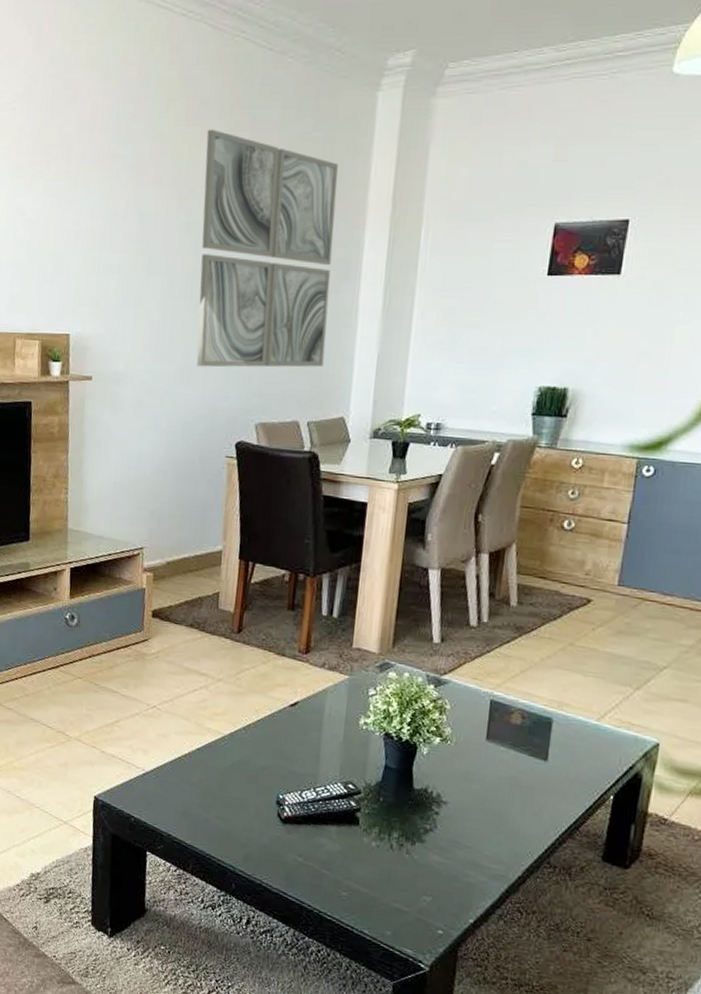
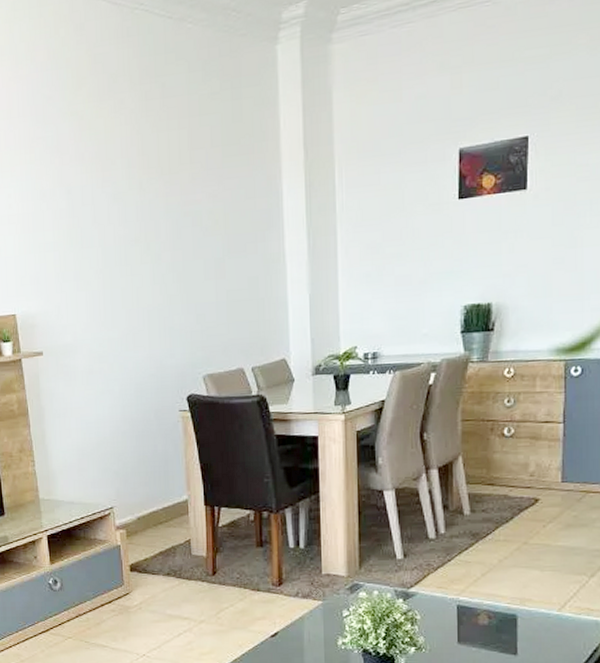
wall art: present [196,129,338,368] -> none [120,101,260,329]

